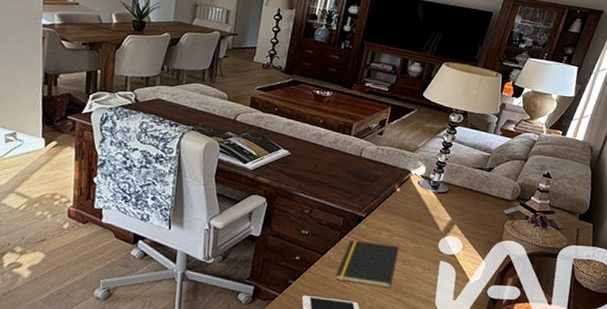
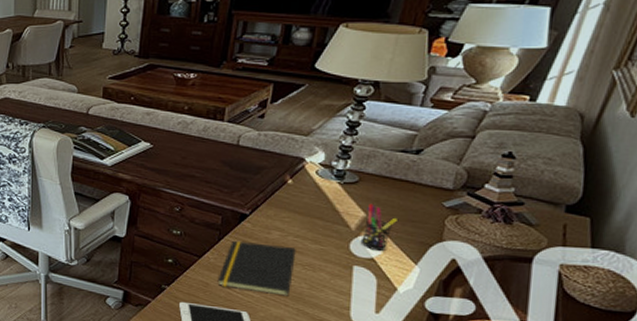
pen holder: none [446,210,473,249] -> present [360,203,397,252]

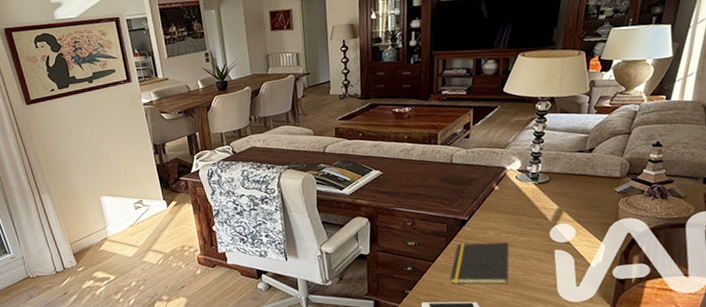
pen holder: present [360,203,397,252] -> none [557,197,583,236]

